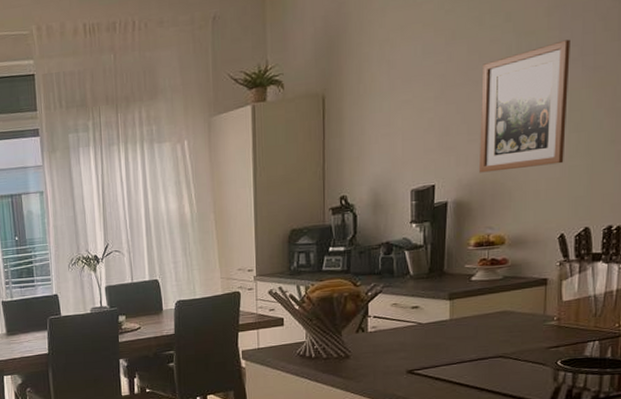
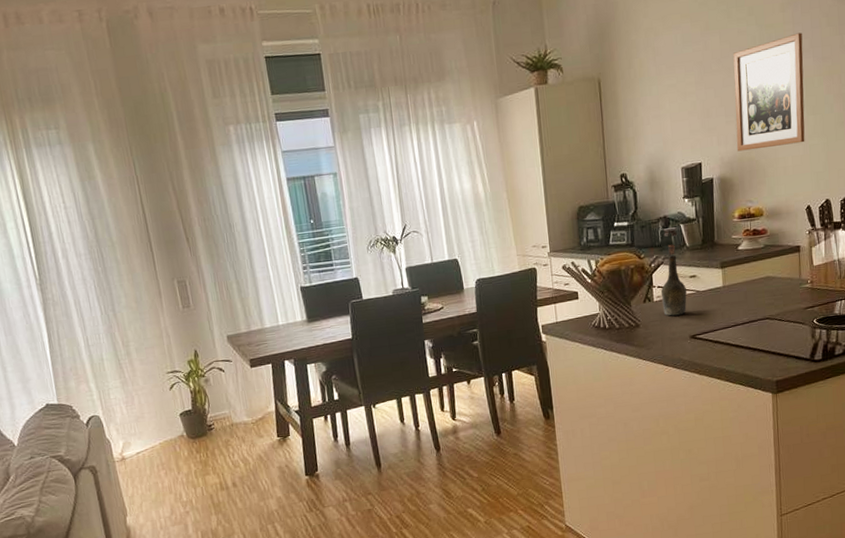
bottle: none [376,253,407,349] -> present [660,227,687,316]

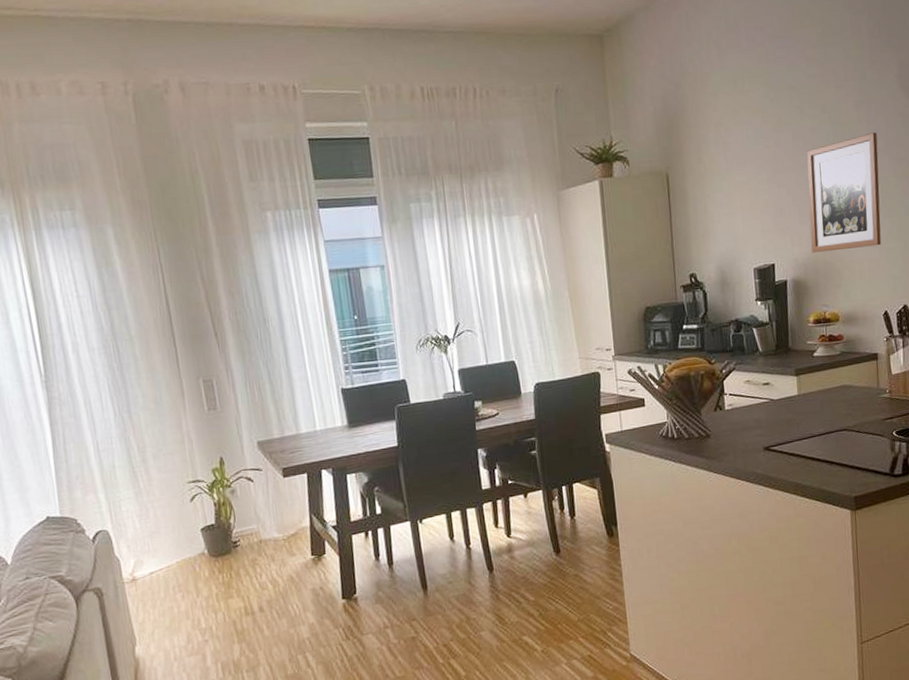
bottle: present [660,227,687,316] -> none [732,331,761,426]

